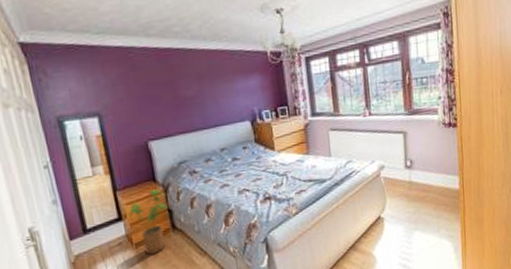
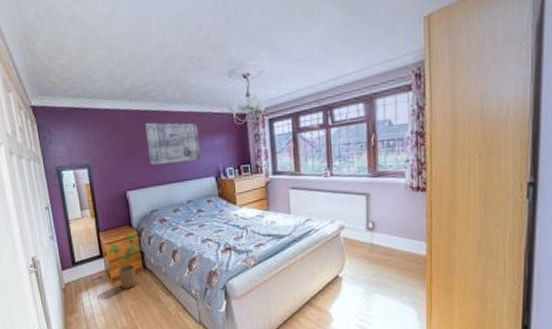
wall art: none [167,62,233,110] -> present [145,122,200,165]

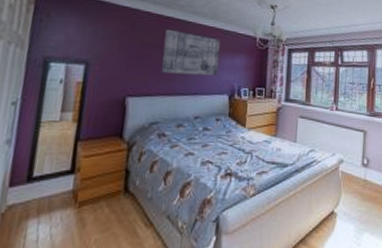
house plant: present [108,233,140,289] -> none [82,146,128,217]

